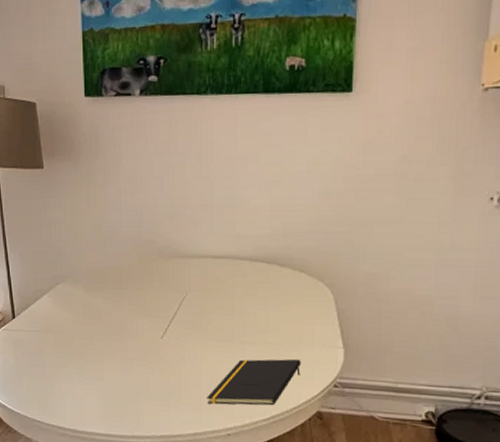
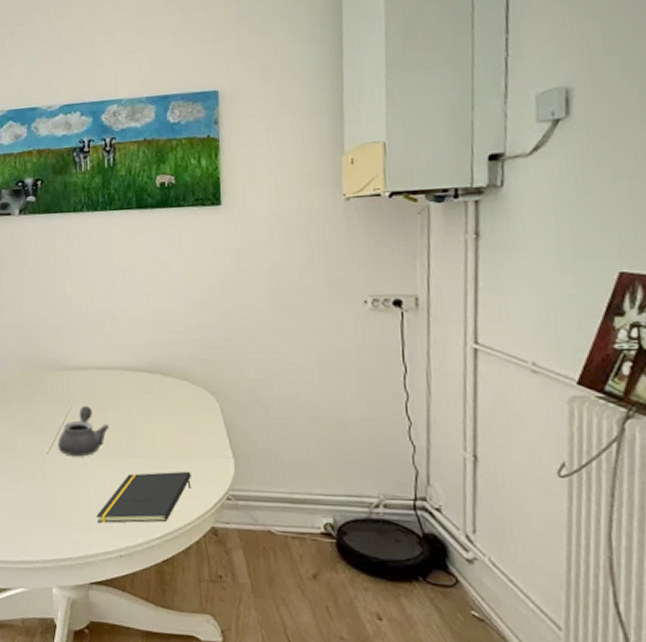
teapot: none [172,292,224,342] -> present [58,405,109,457]

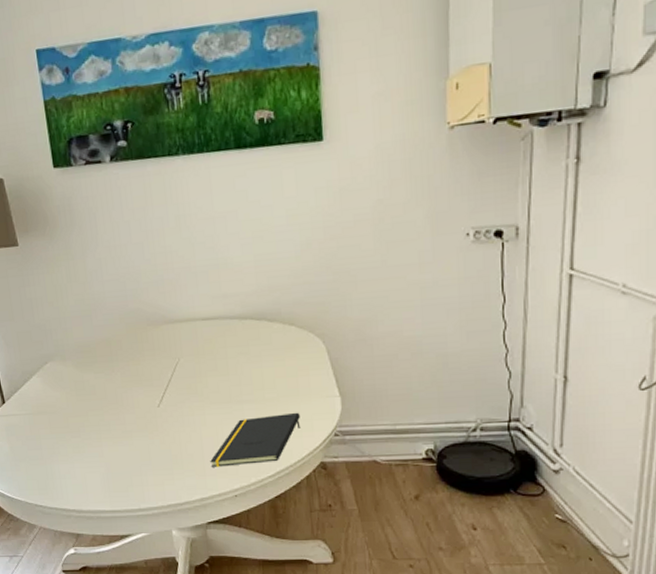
teapot: present [58,405,109,457] -> none [168,356,219,407]

